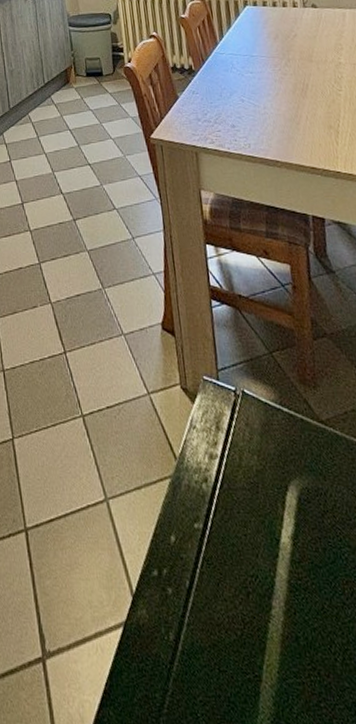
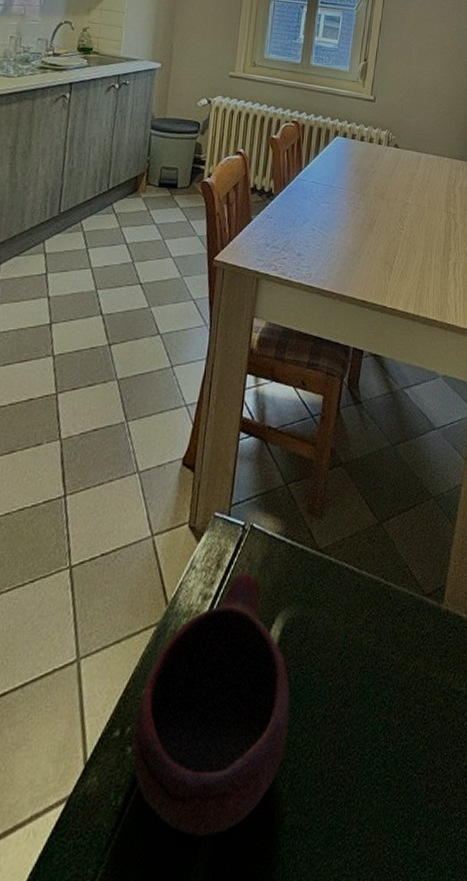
bowl: none [168,437,329,692] -> present [131,573,290,837]

